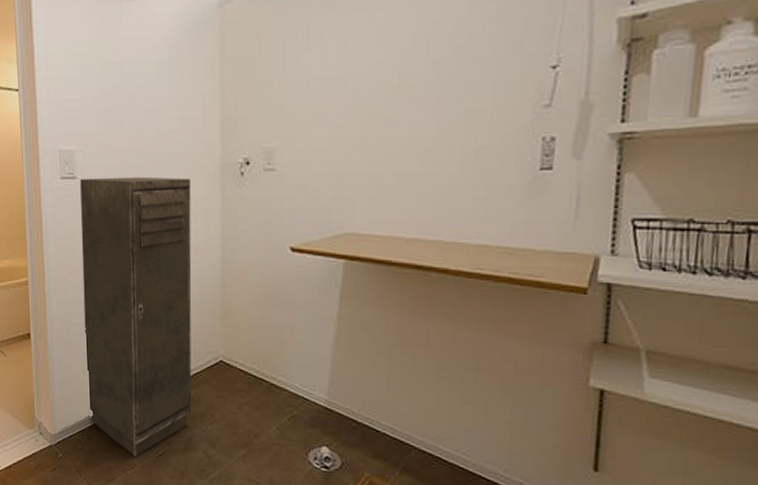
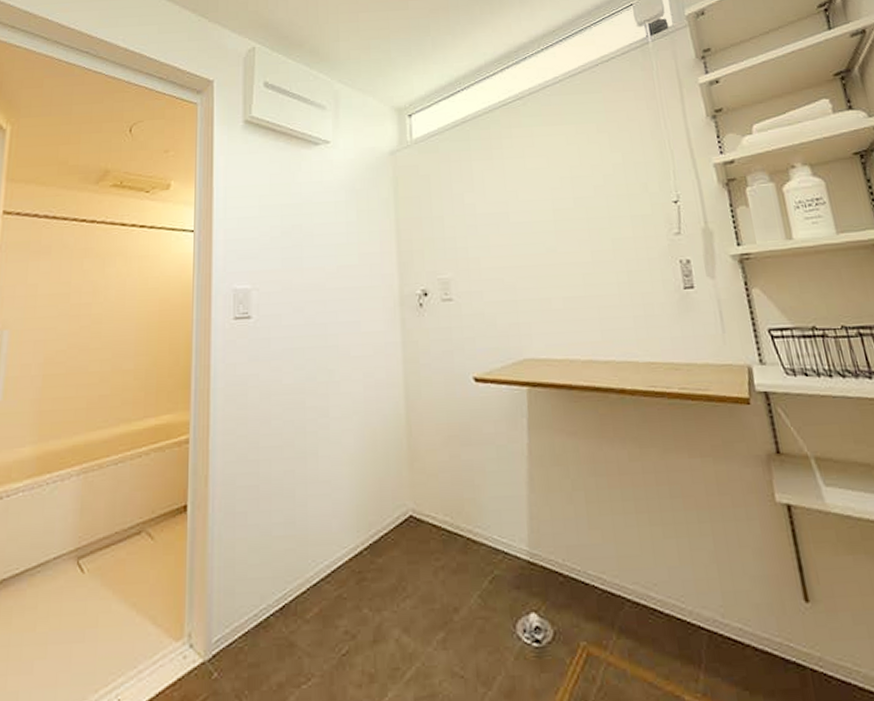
storage cabinet: present [80,176,192,457] -> none [254,312,380,662]

